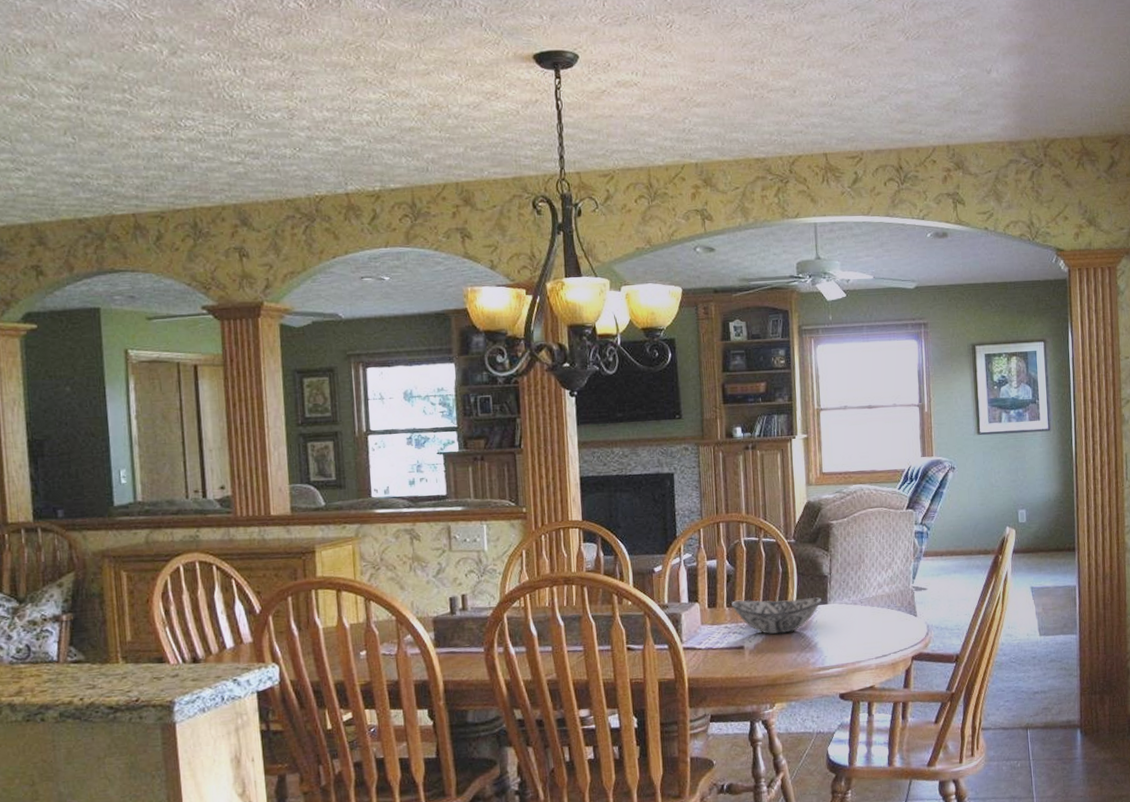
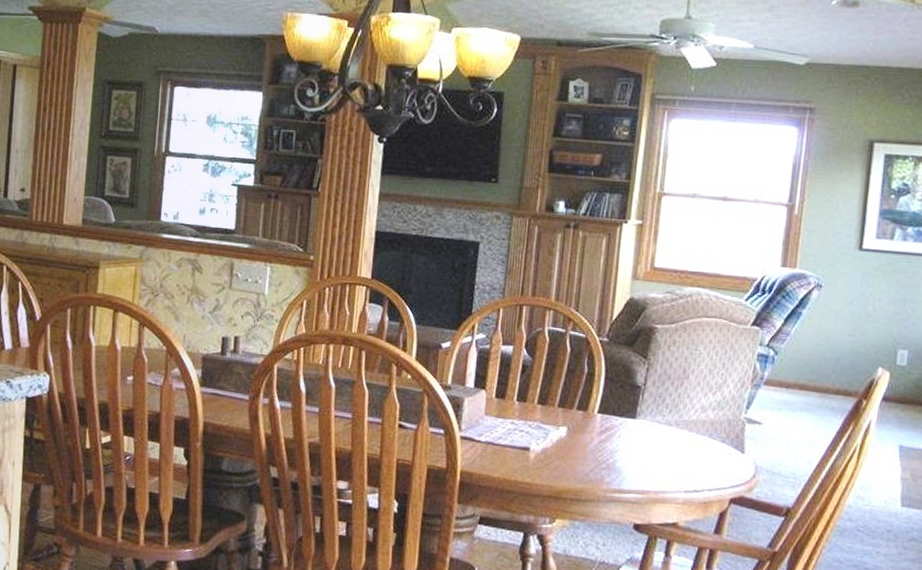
decorative bowl: present [730,597,821,634] -> none [522,395,629,443]

